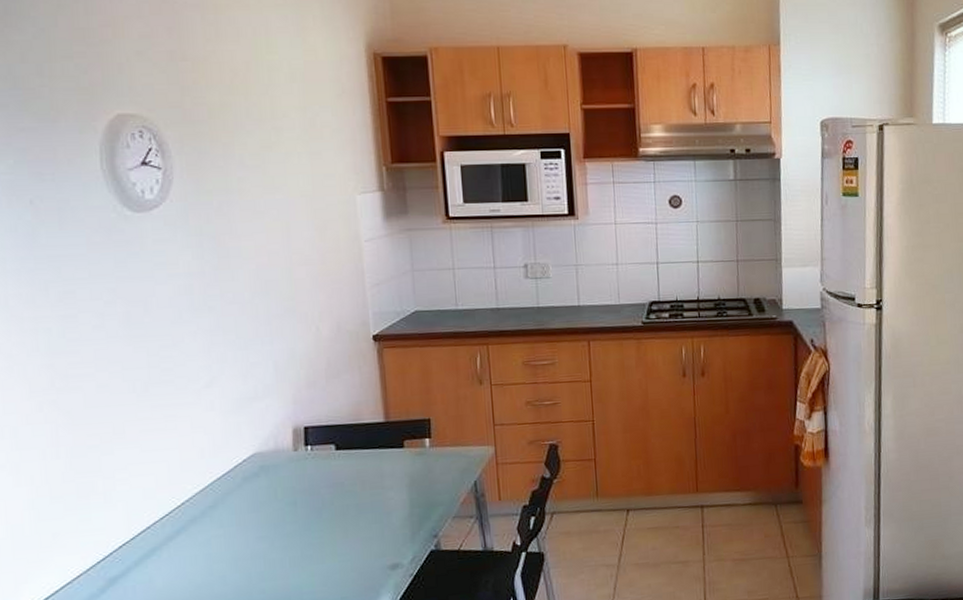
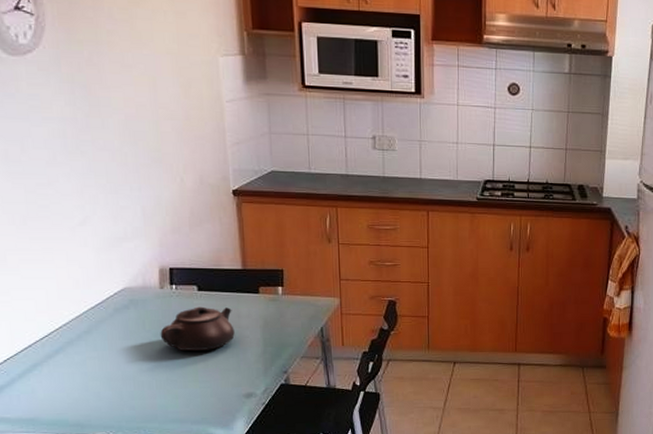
teapot: none [294,466,378,520] -> present [160,306,235,351]

